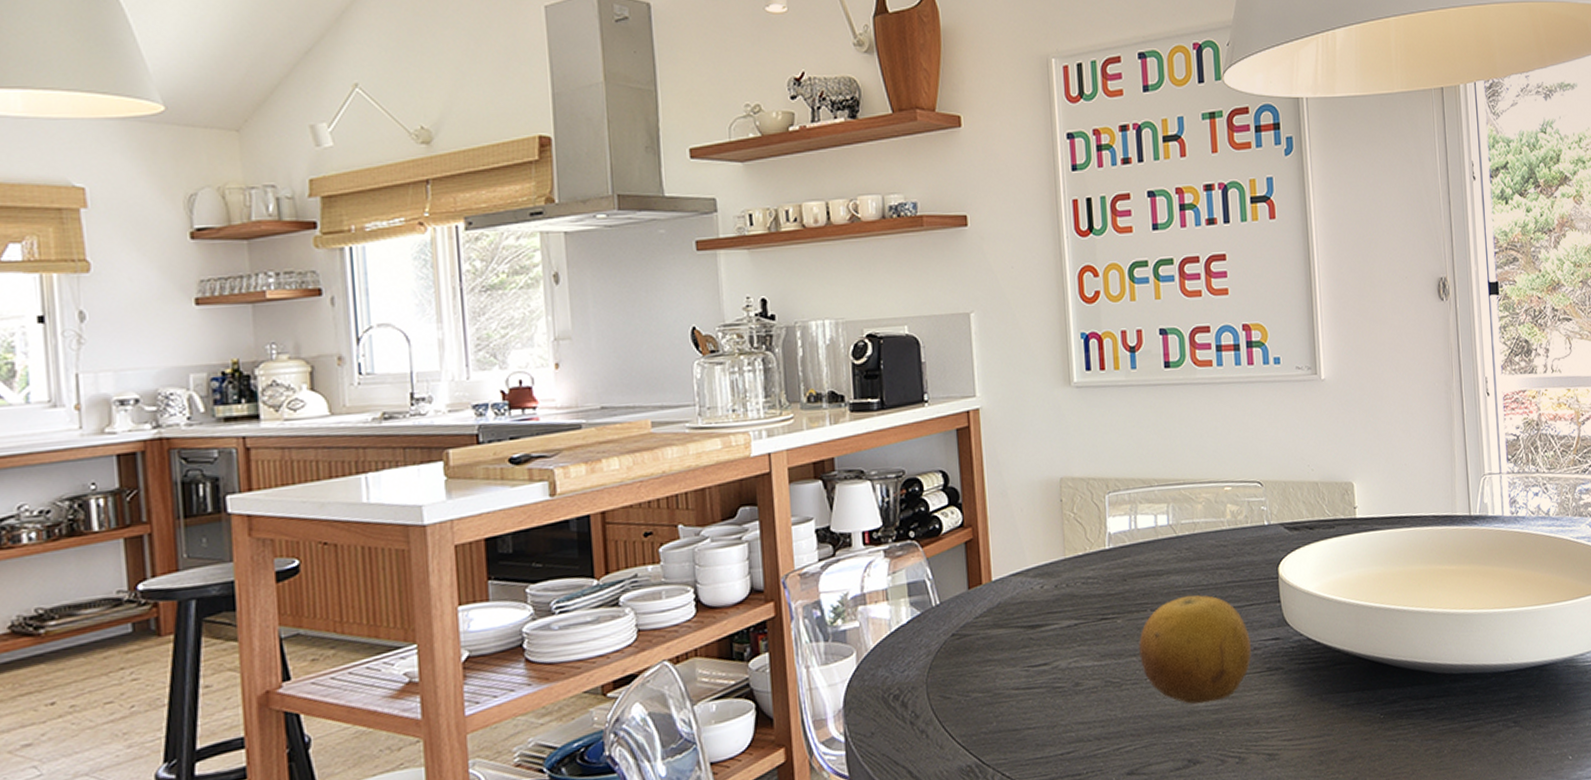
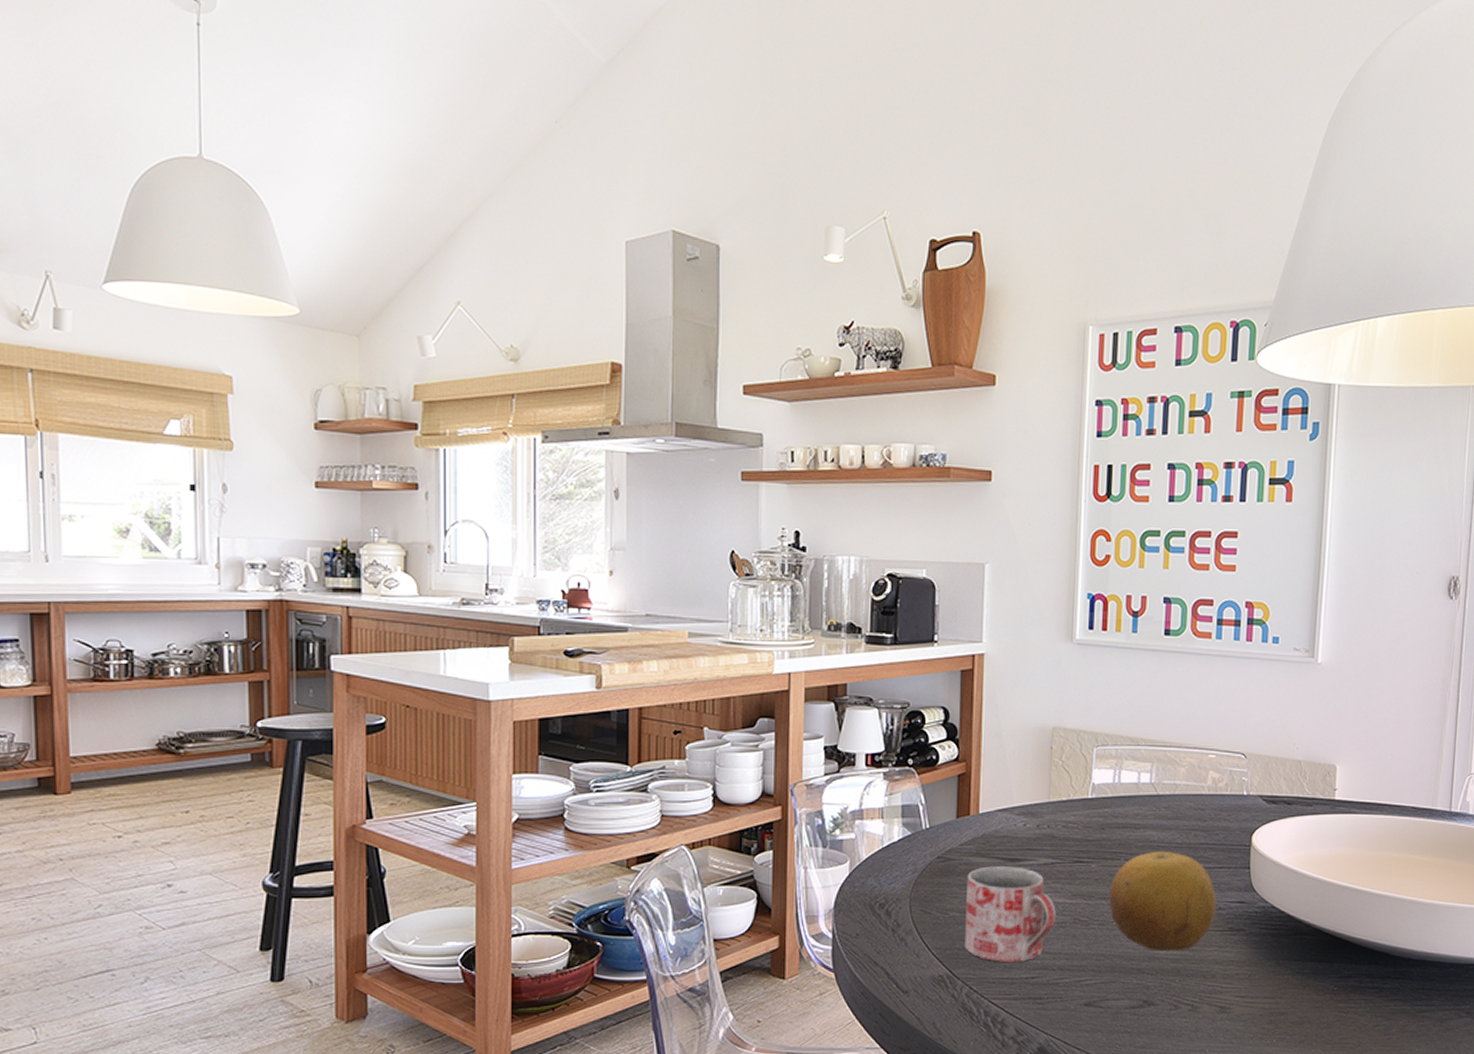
mug: none [986,633,1086,741] -> present [964,866,1056,962]

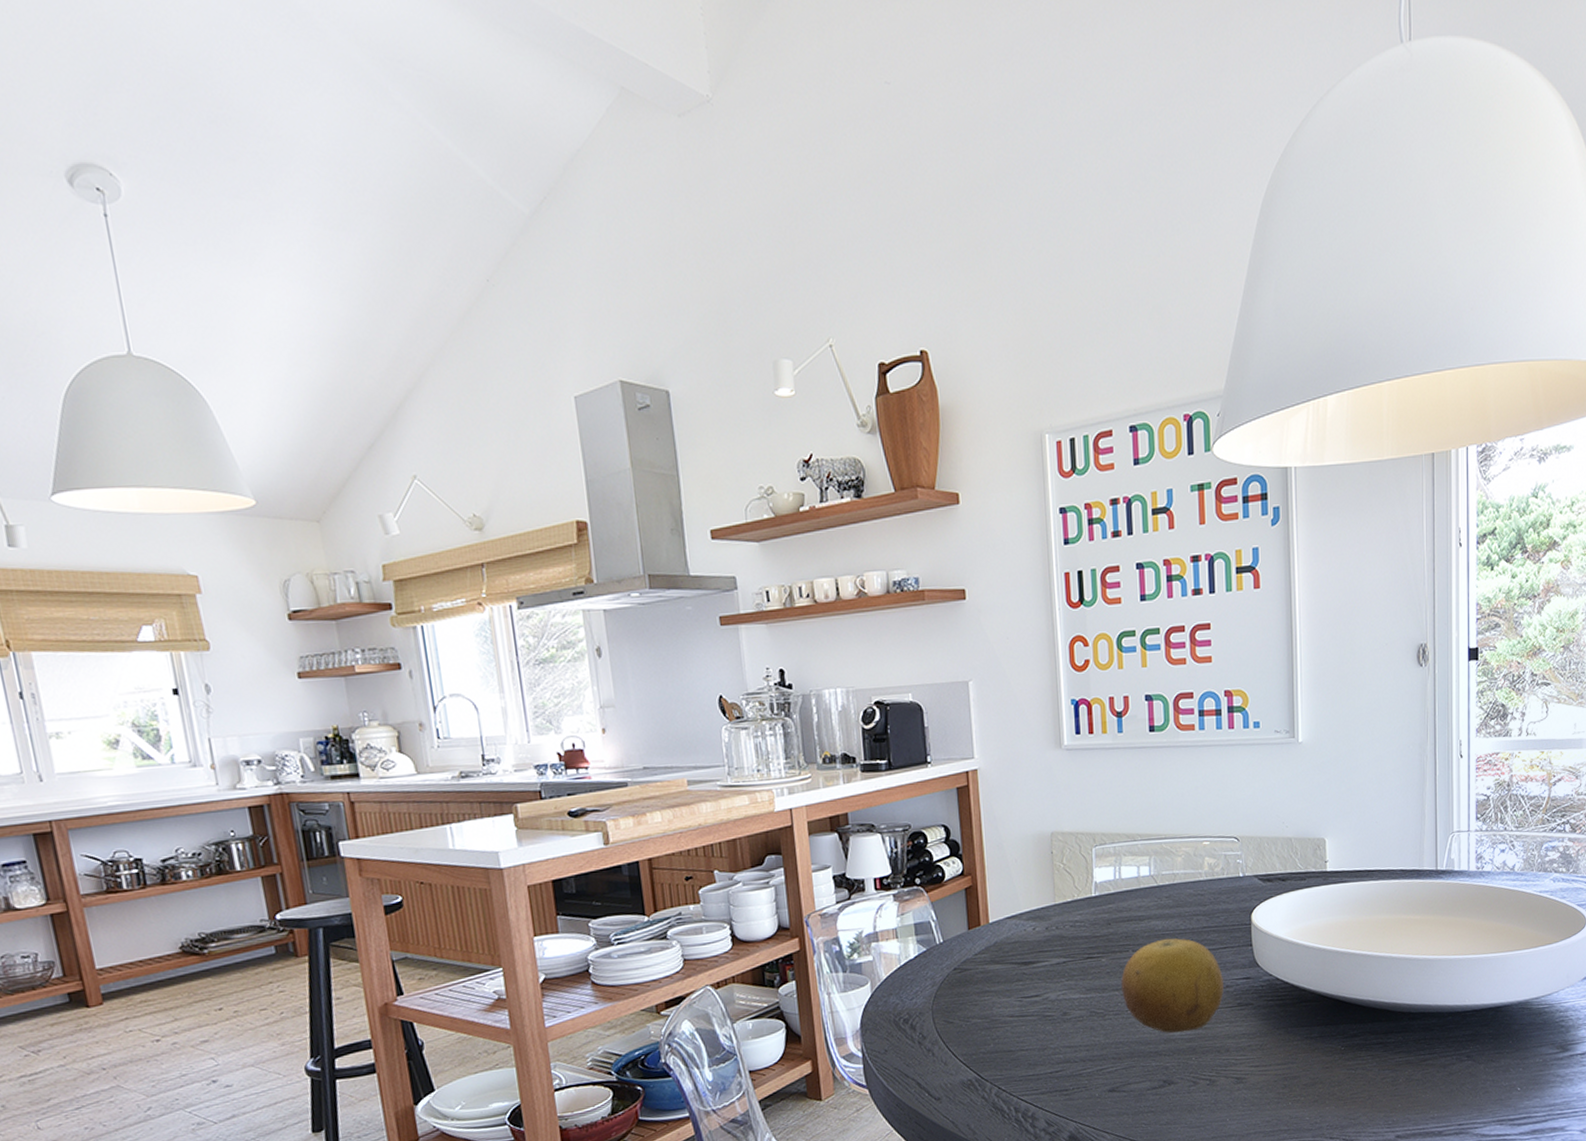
mug: present [964,866,1056,962] -> none [984,969,1073,1061]

